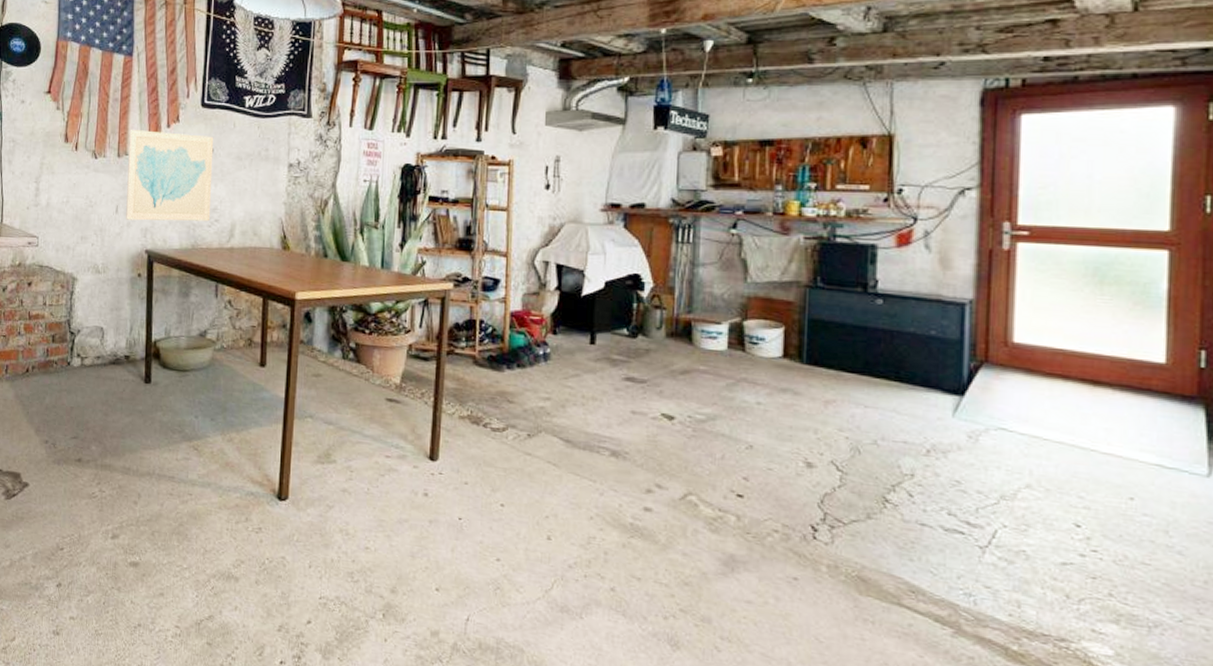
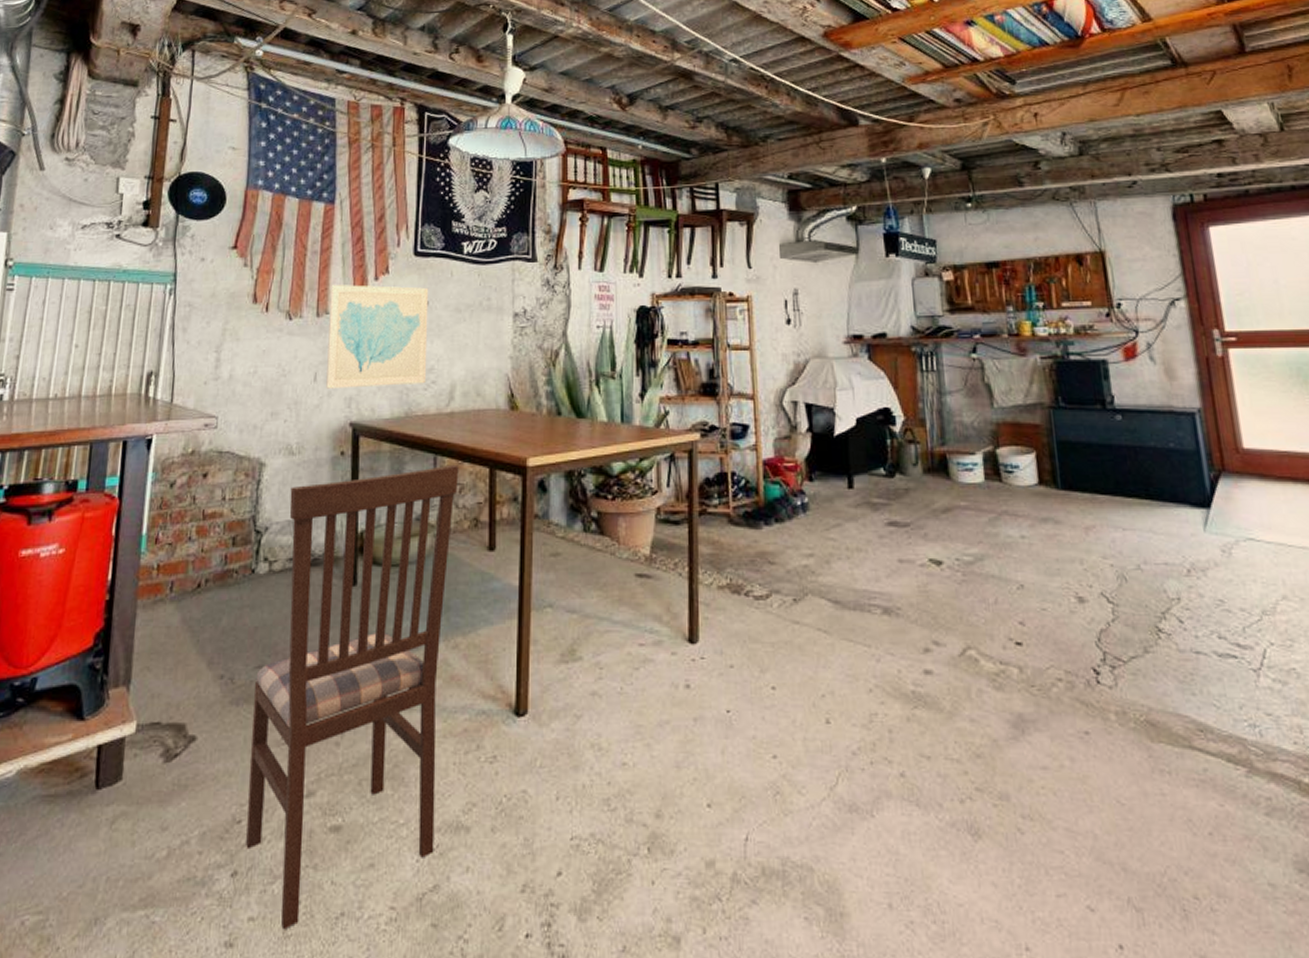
dining chair: none [67,292,237,630] -> present [246,464,459,930]

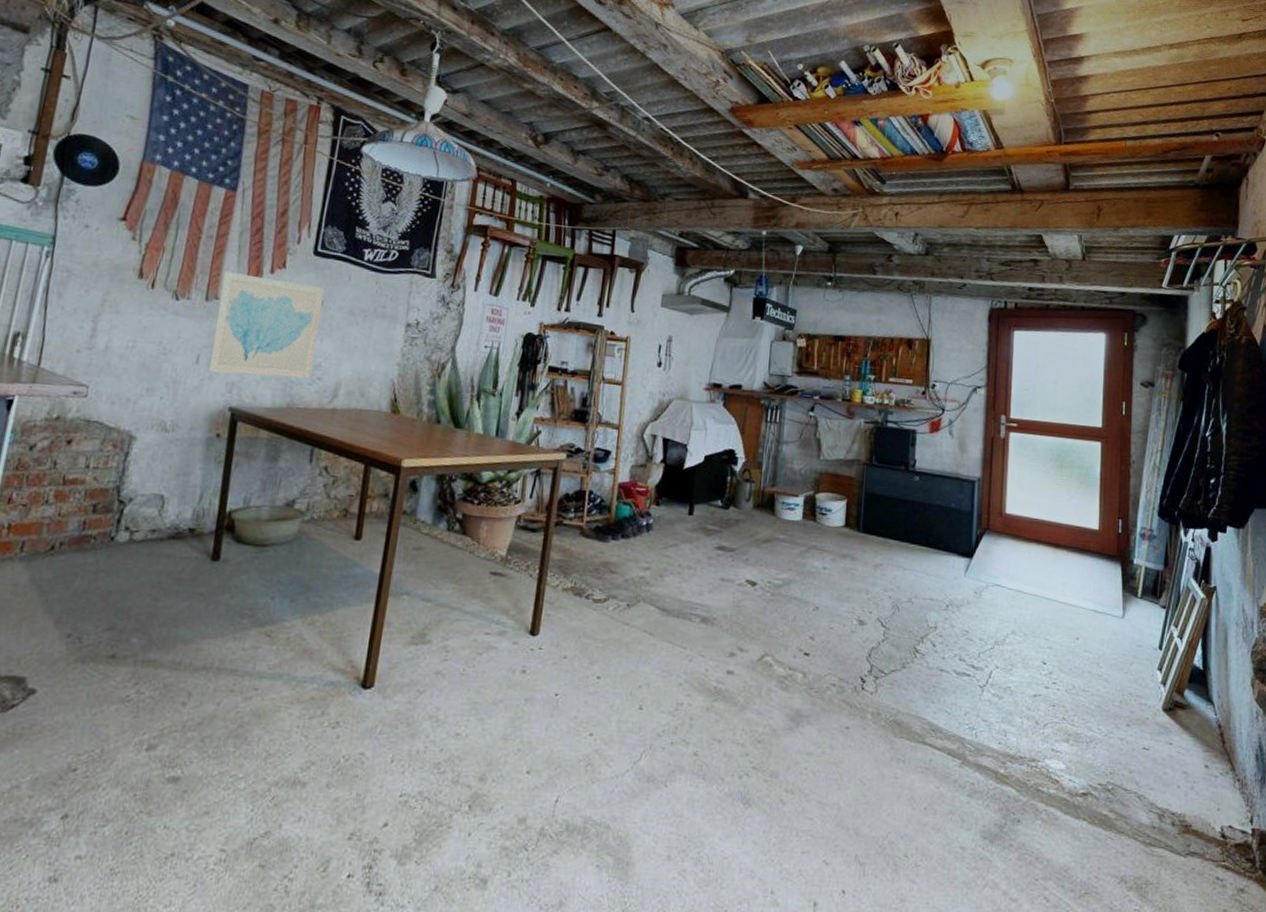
dining chair: present [246,464,459,930] -> none [79,457,335,868]

